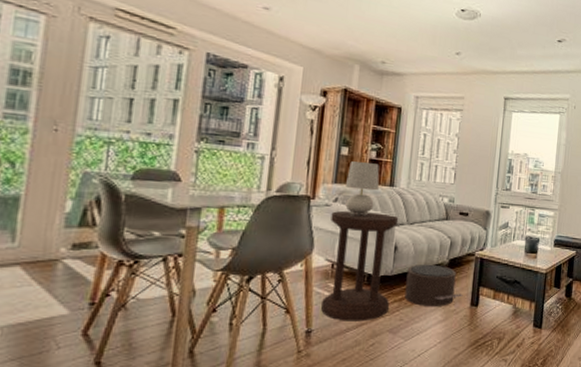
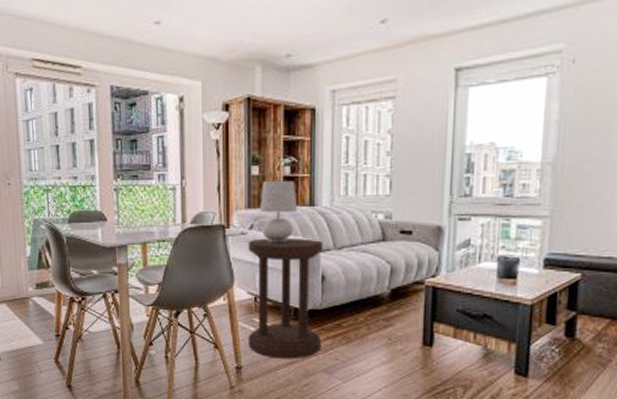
pouf: present [404,264,463,306] -> none [338,295,412,345]

